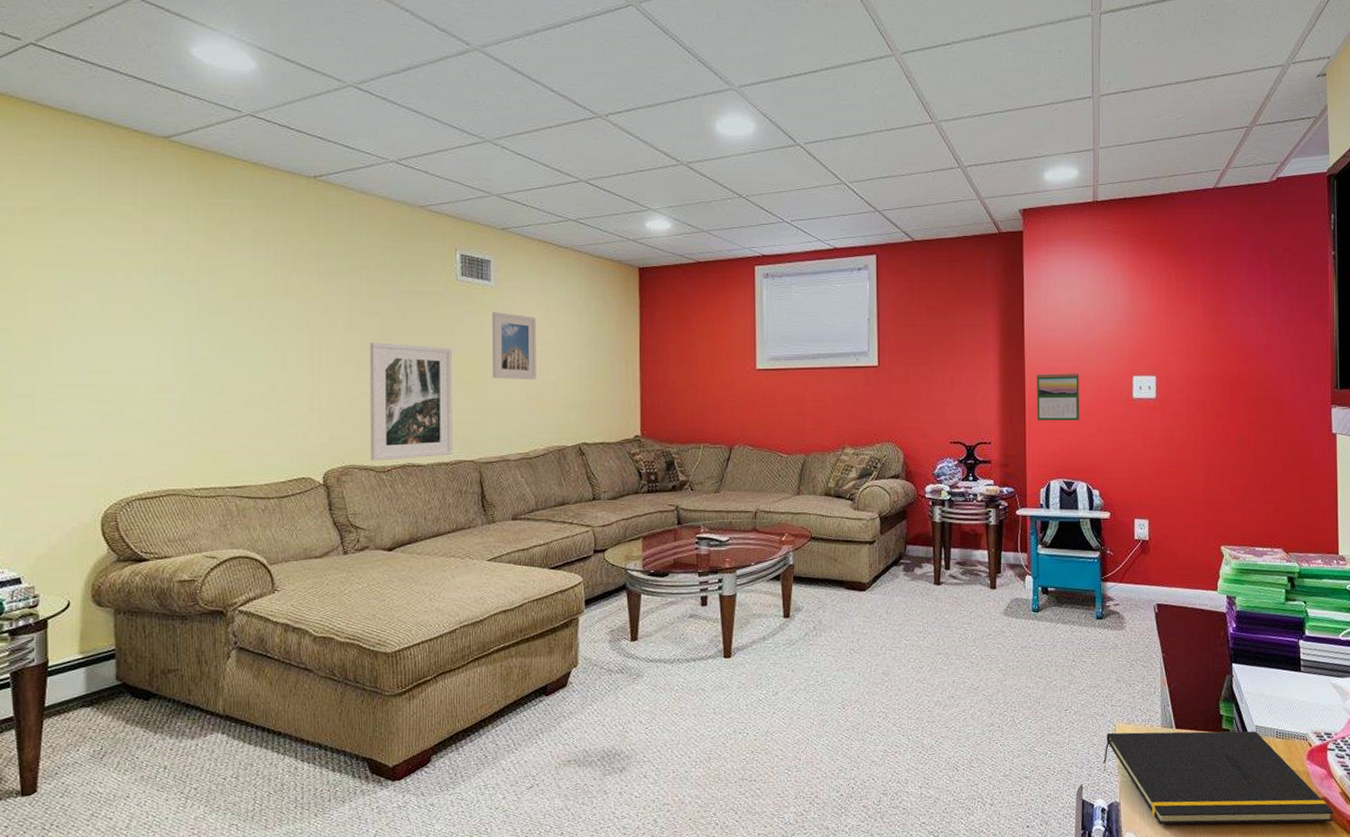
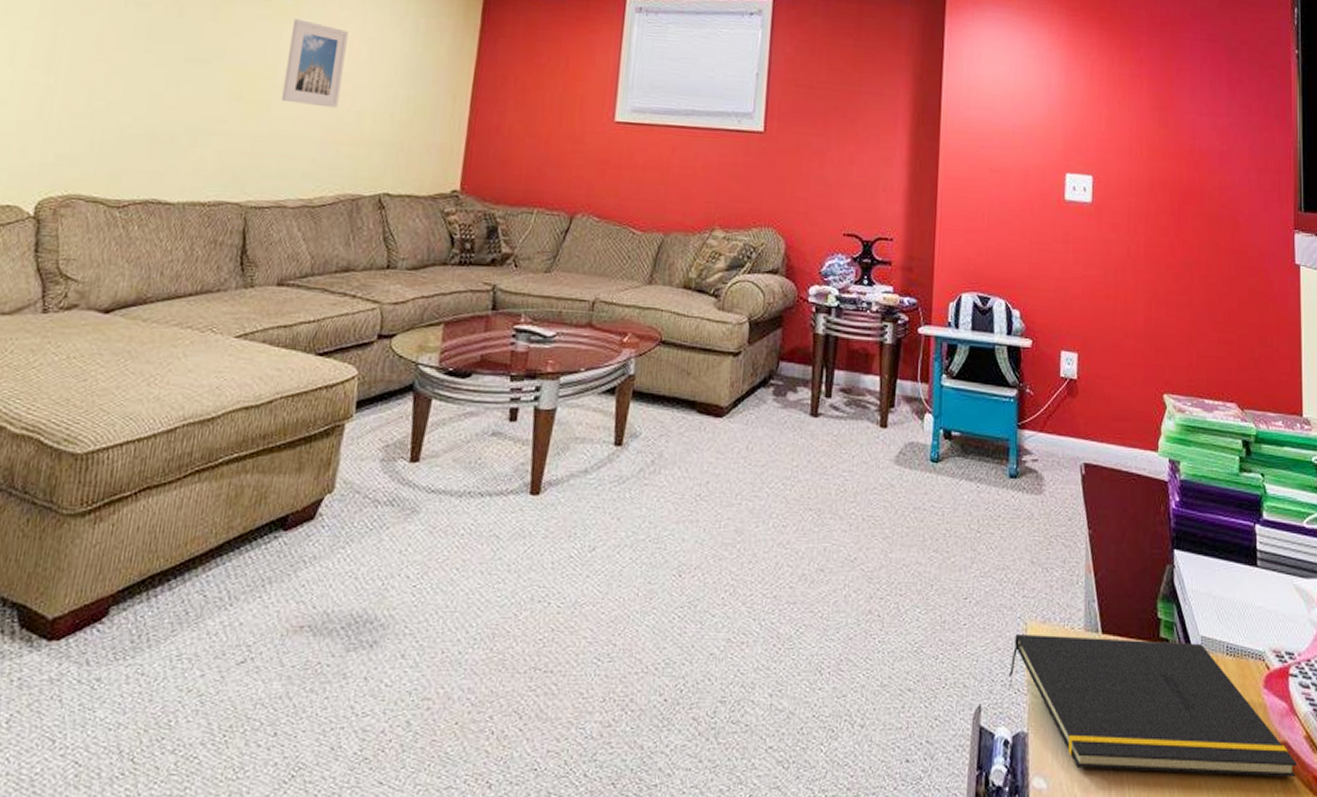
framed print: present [369,342,453,461] -> none [103,41,235,194]
calendar: present [1037,372,1079,421] -> none [950,160,1003,222]

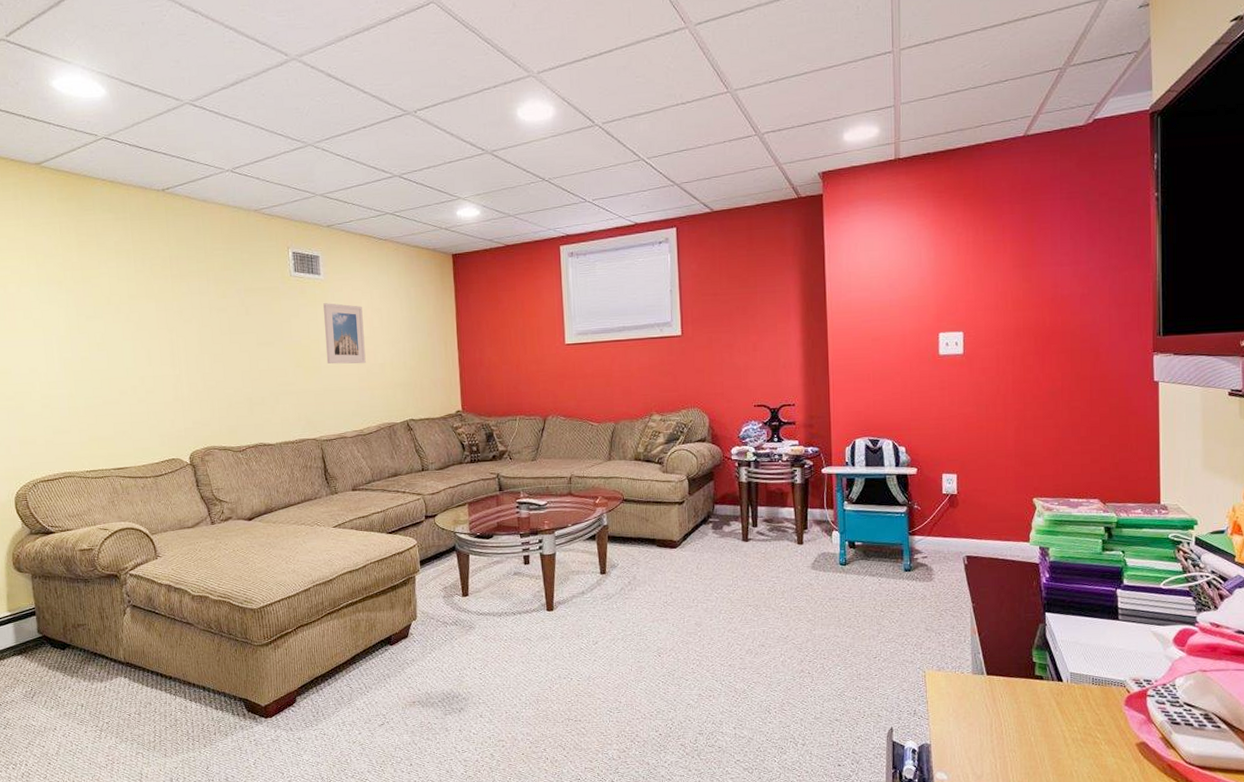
notepad: present [1008,633,1298,778] -> none [912,677,1154,766]

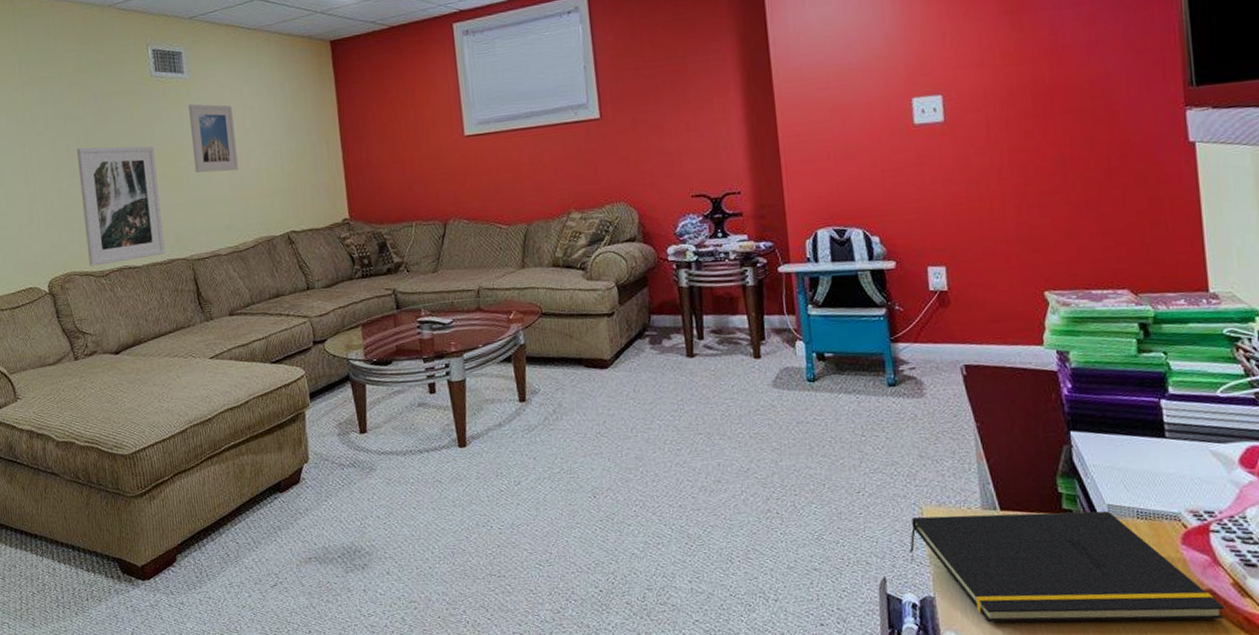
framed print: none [219,336,297,442] -> present [76,146,166,267]
notepad: none [912,677,1154,766] -> present [909,511,1225,622]

